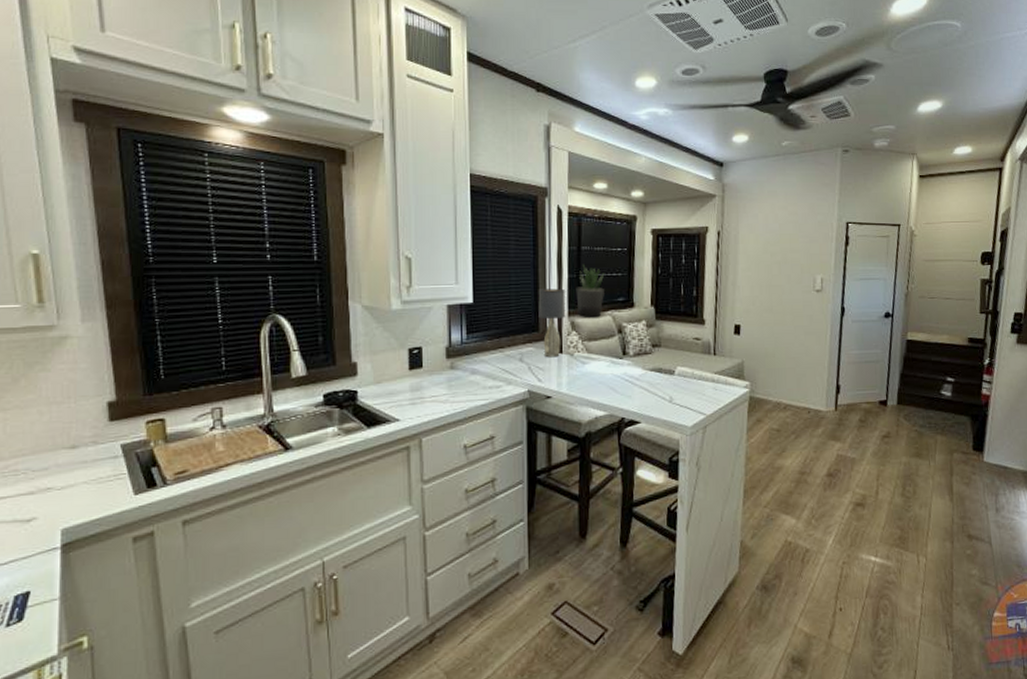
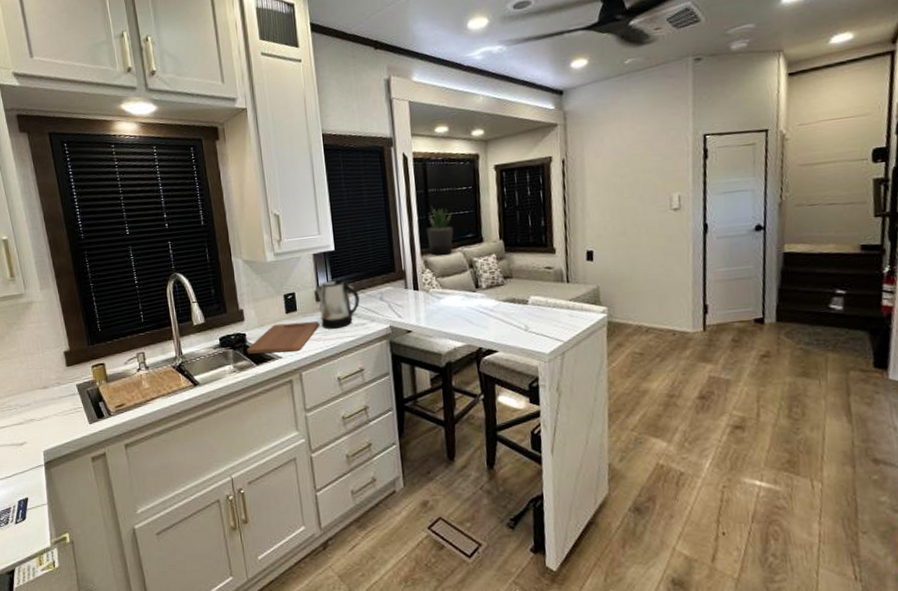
cutting board: none [357,380,447,415] -> present [247,321,319,354]
kettle: none [447,336,496,390] -> present [315,279,360,329]
table lamp: present [538,288,566,358] -> none [392,230,419,295]

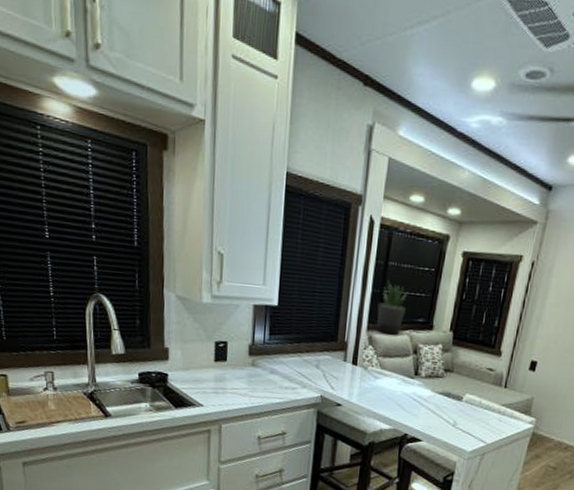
cutting board: present [247,321,319,354] -> none [167,370,248,402]
kettle: present [315,279,360,329] -> none [250,336,295,388]

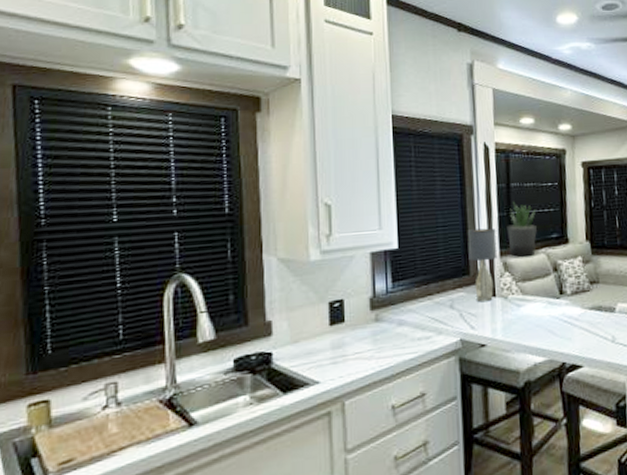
table lamp: none [338,300,367,369] -> present [467,228,498,303]

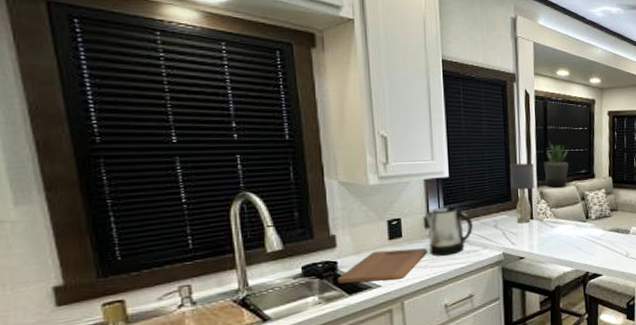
cutting board: none [272,335,372,380] -> present [338,248,427,284]
kettle: none [371,283,425,345] -> present [425,206,473,256]

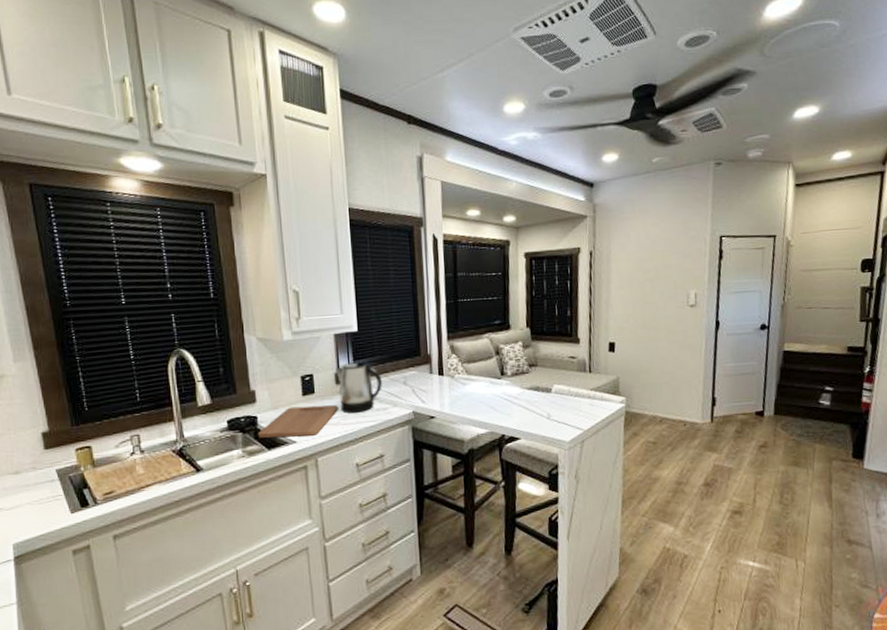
table lamp: present [510,163,535,224] -> none [418,314,445,380]
planter: present [543,142,569,189] -> none [454,291,481,342]

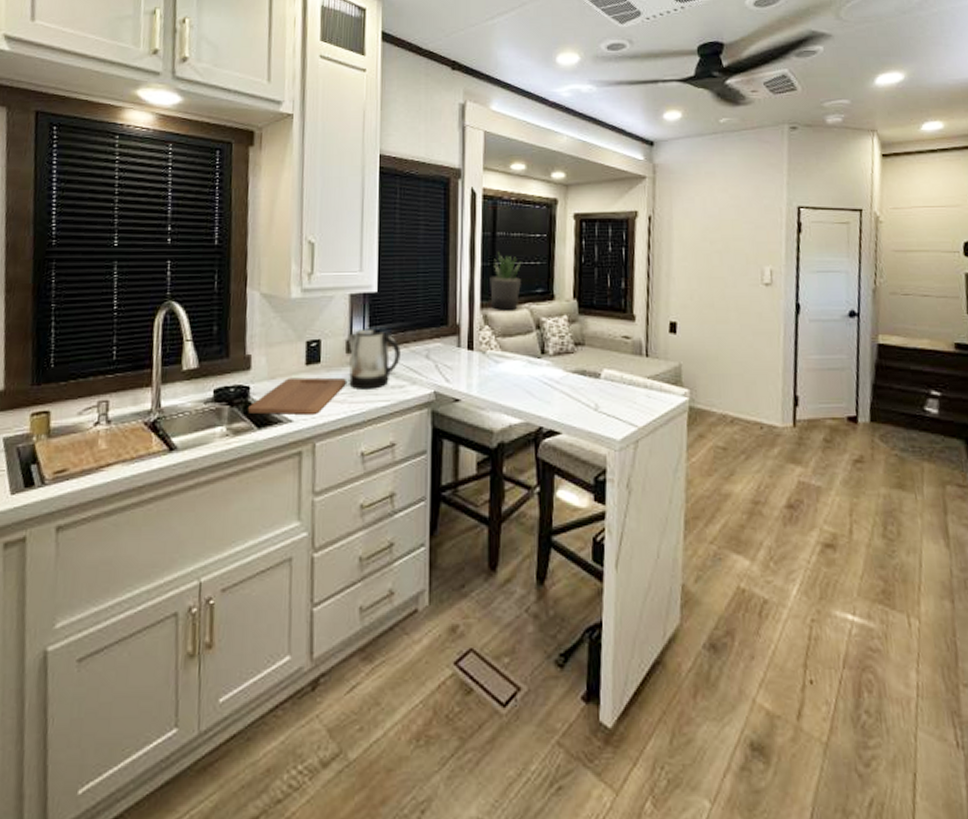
planter: none [454,291,481,342] -> present [490,252,521,312]

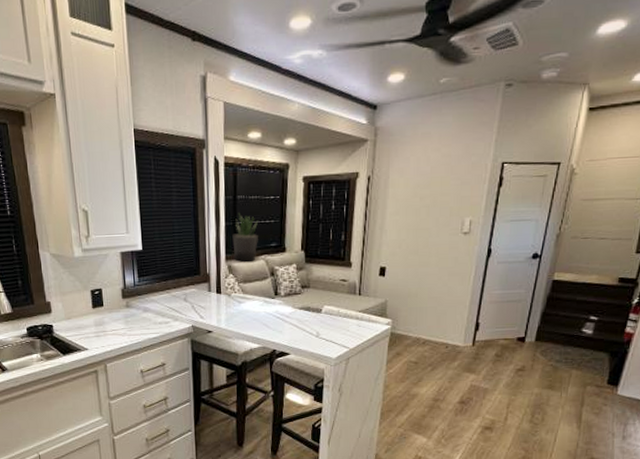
cutting board: present [248,377,346,415] -> none [54,317,125,345]
kettle: present [347,328,401,389] -> none [122,279,165,325]

